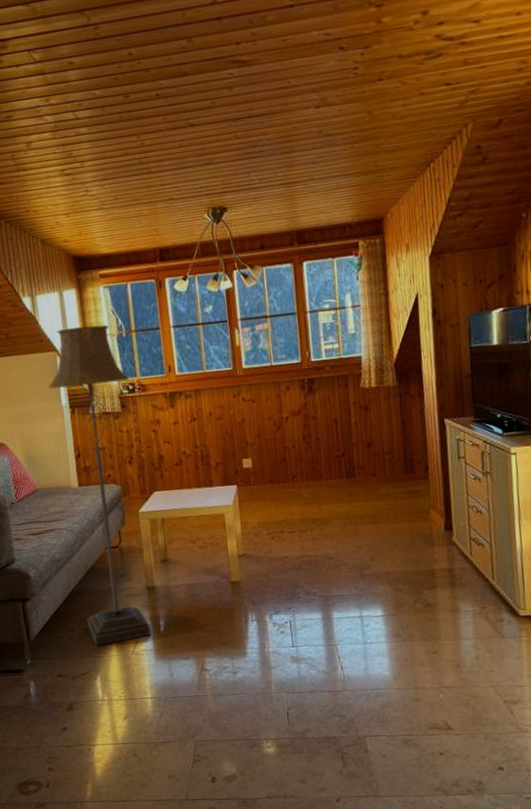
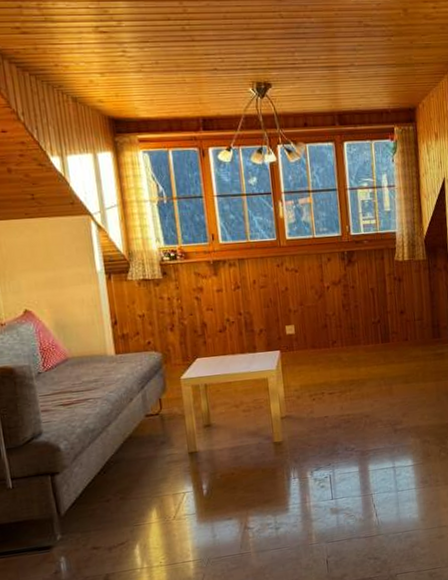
floor lamp: present [48,324,151,645] -> none [81,190,194,514]

